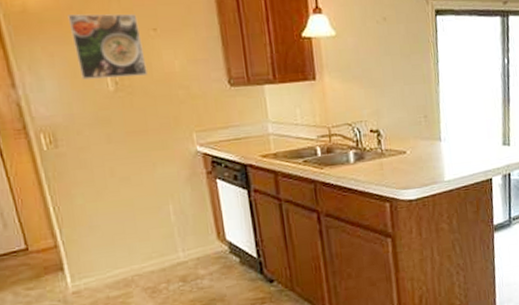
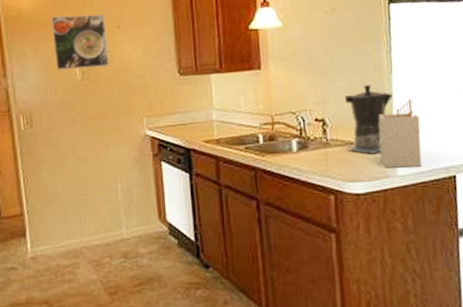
coffee maker: none [396,95,441,163] -> present [344,84,394,155]
utensil holder: none [427,109,464,175] -> present [378,99,422,168]

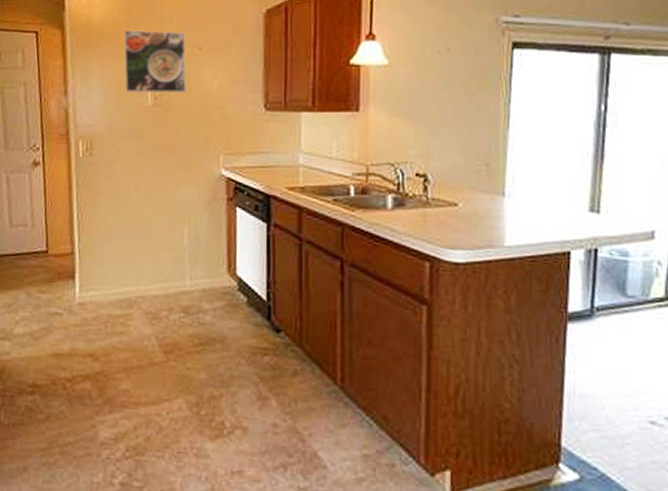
coffee maker: present [344,84,394,155] -> none [449,138,509,219]
utensil holder: present [378,99,422,168] -> none [486,160,536,238]

